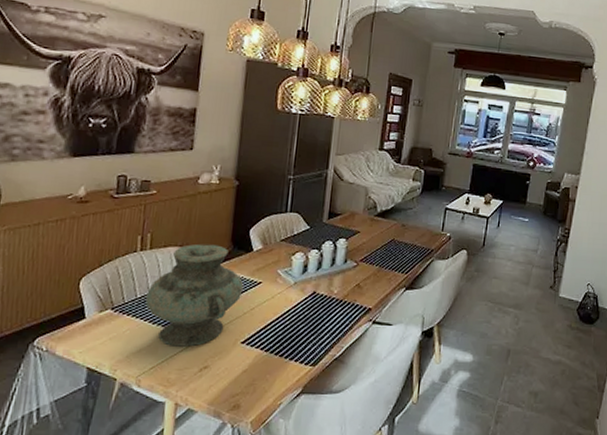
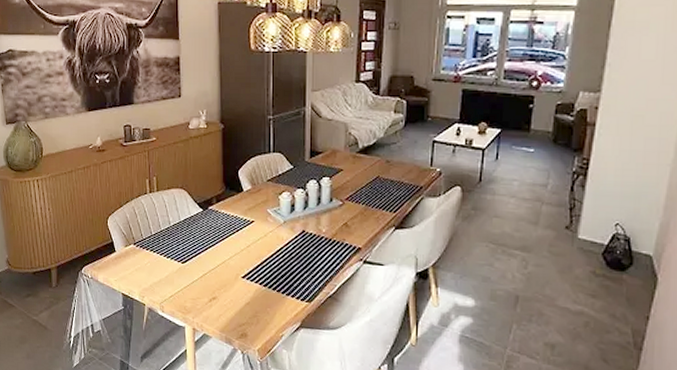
vase: present [145,244,244,347] -> none [159,185,238,279]

